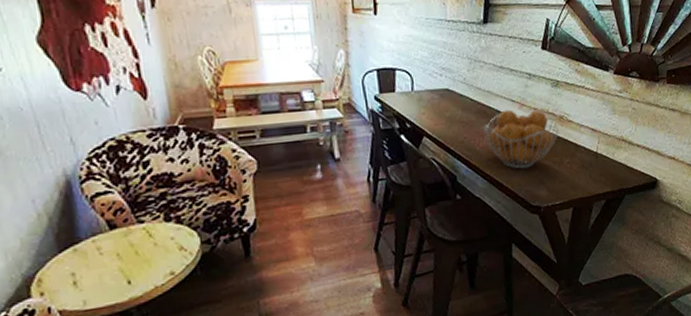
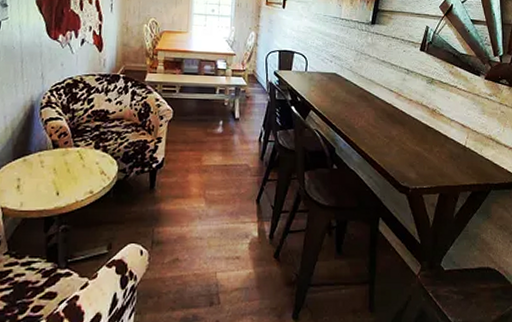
fruit basket: present [482,109,559,169] -> none [362,97,431,151]

